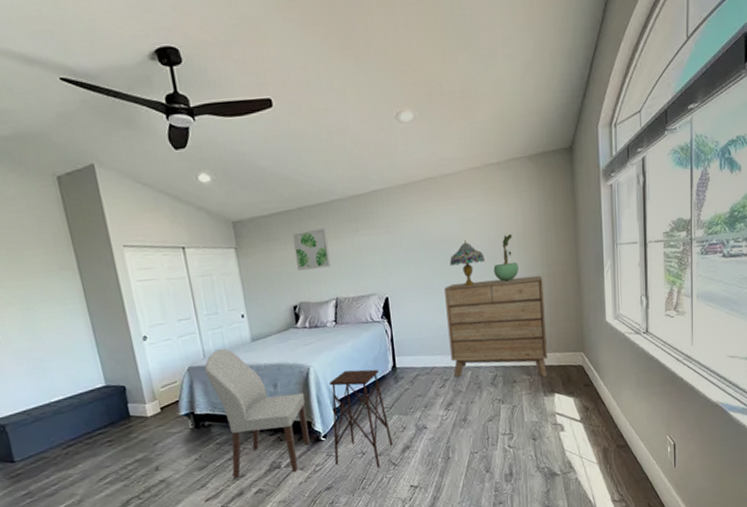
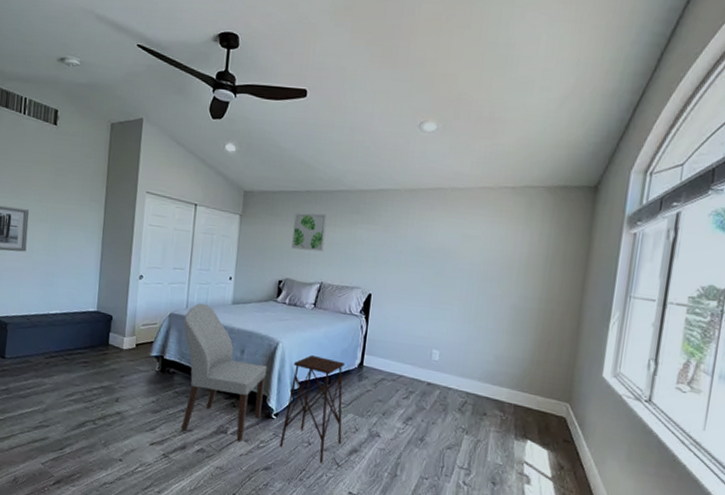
dresser: present [444,275,547,378] -> none [420,296,538,419]
table lamp: present [450,239,485,286] -> none [442,255,480,303]
potted plant: present [493,234,519,282] -> none [485,260,514,308]

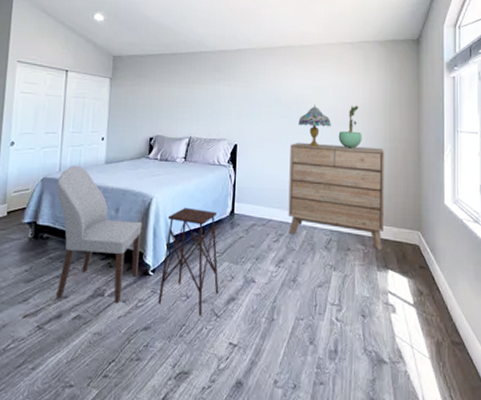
wall art: present [291,212,328,252] -> none [160,73,192,108]
dresser: none [420,296,538,419] -> present [288,142,384,250]
table lamp: none [442,255,480,303] -> present [298,104,331,147]
potted plant: none [485,260,514,308] -> present [338,106,362,149]

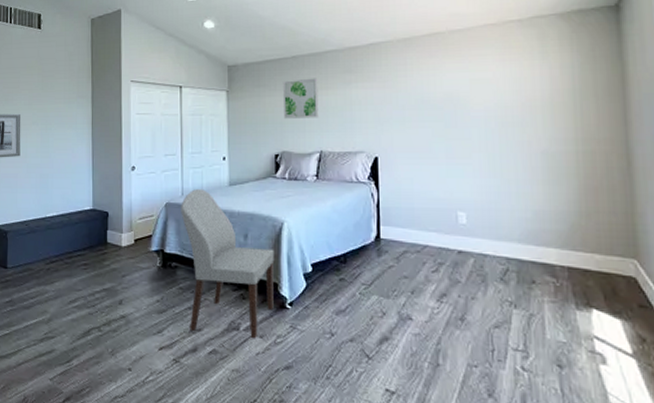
side table: present [158,207,219,316] -> none [299,232,368,357]
wall art: none [160,73,192,108] -> present [282,78,319,119]
dresser: present [288,142,384,250] -> none [445,150,581,283]
table lamp: present [298,104,331,147] -> none [454,102,498,155]
potted plant: present [338,106,362,149] -> none [509,100,543,155]

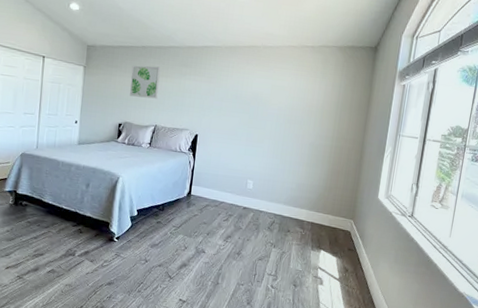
chair: present [181,189,275,339] -> none [34,144,110,263]

